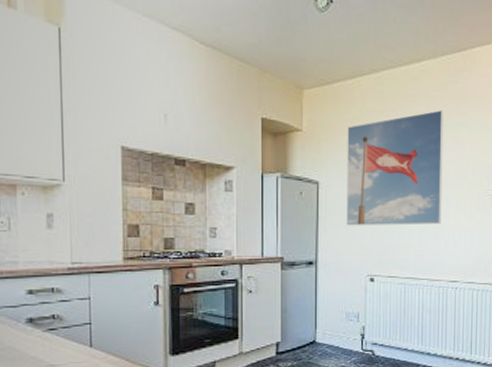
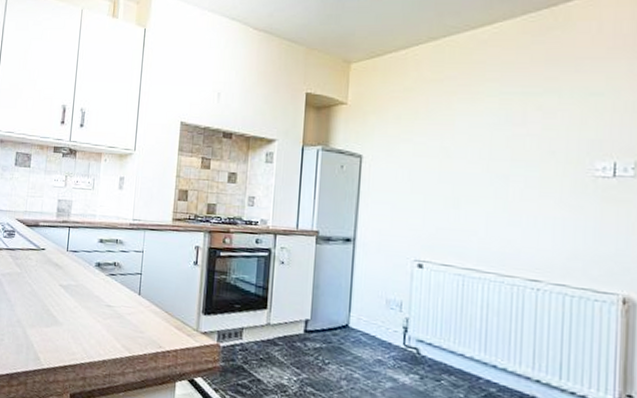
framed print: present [346,110,444,226] -> none [391,76,524,209]

